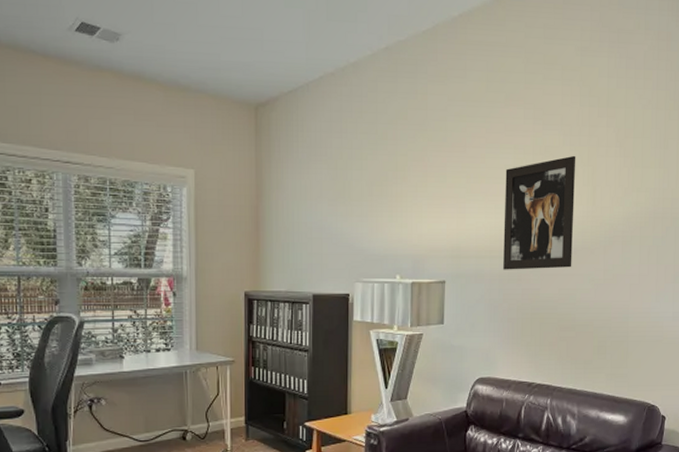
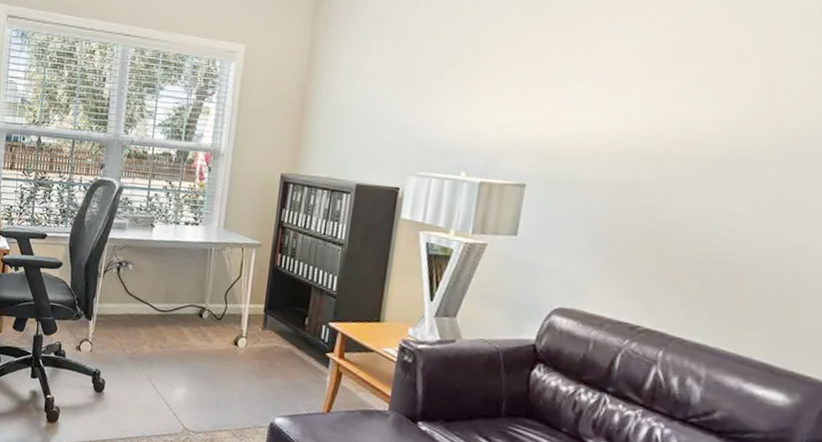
wall art: present [503,155,576,270] -> none [611,35,749,184]

